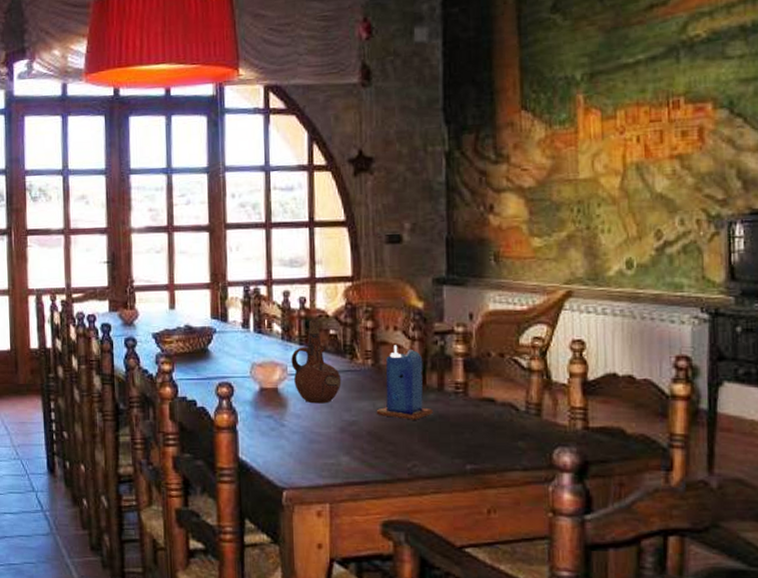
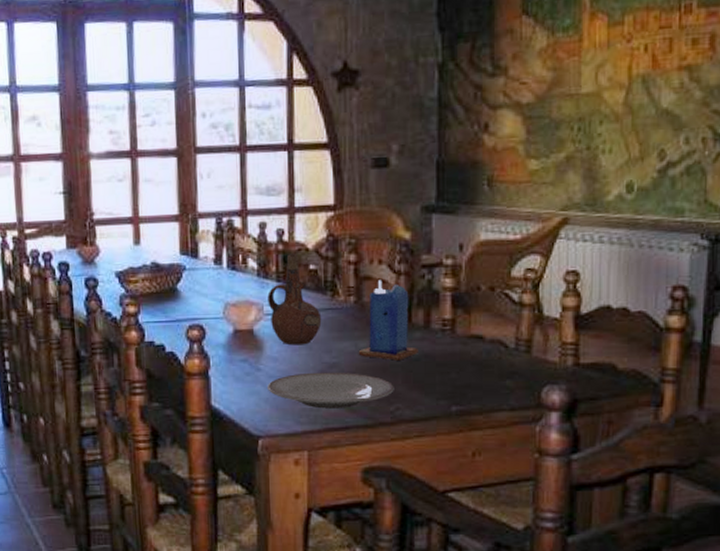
plate: none [291,429,411,464] -> present [268,372,394,409]

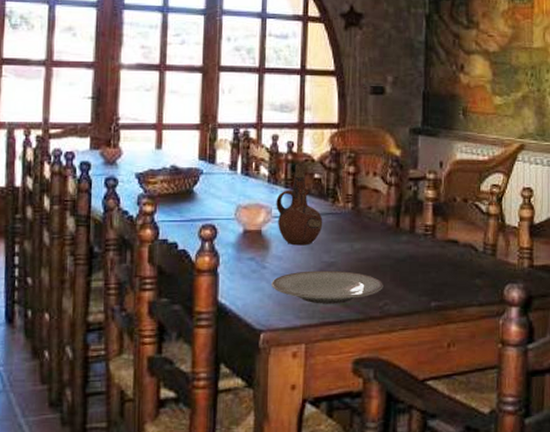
candle: present [358,280,418,361] -> none [353,189,405,261]

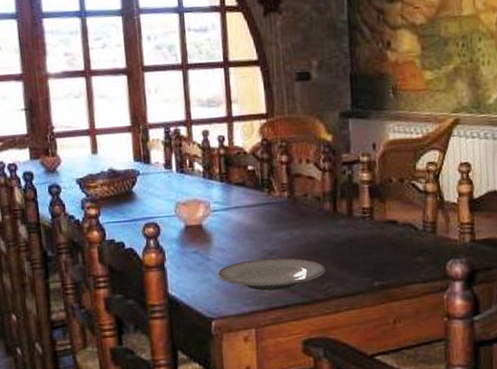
ceramic pitcher: present [276,164,323,246] -> none [213,157,261,237]

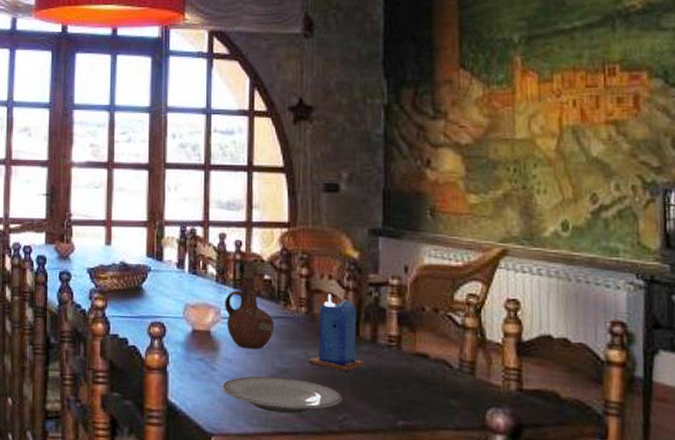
ceramic pitcher: none [213,157,261,237] -> present [225,264,274,349]
candle: none [293,177,344,246] -> present [308,294,366,372]

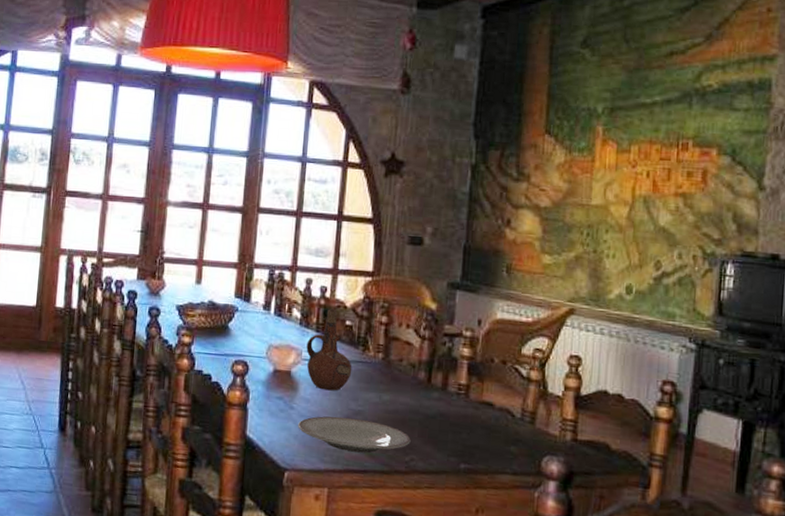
candle: present [308,294,366,372] -> none [381,342,435,416]

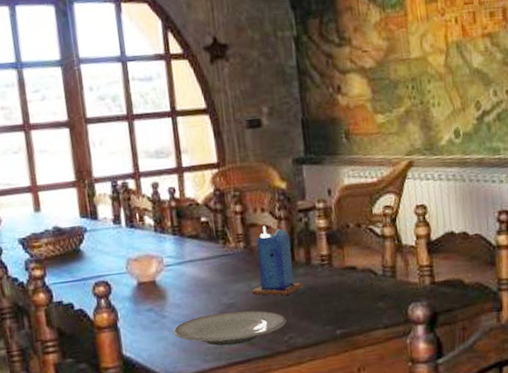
ceramic pitcher: present [306,309,352,391] -> none [165,208,217,292]
candle: none [381,342,435,416] -> present [251,226,303,296]

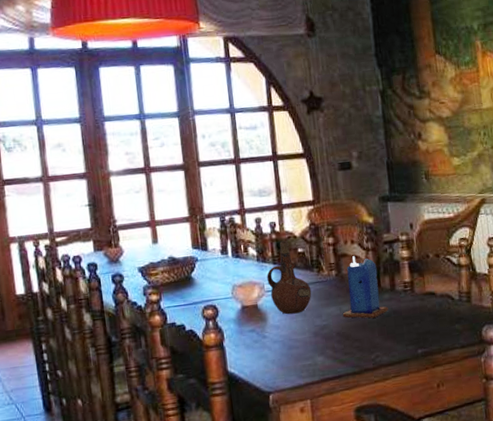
ceramic pitcher: none [165,208,217,292] -> present [267,241,312,315]
plate: present [174,310,286,346] -> none [273,331,373,364]

